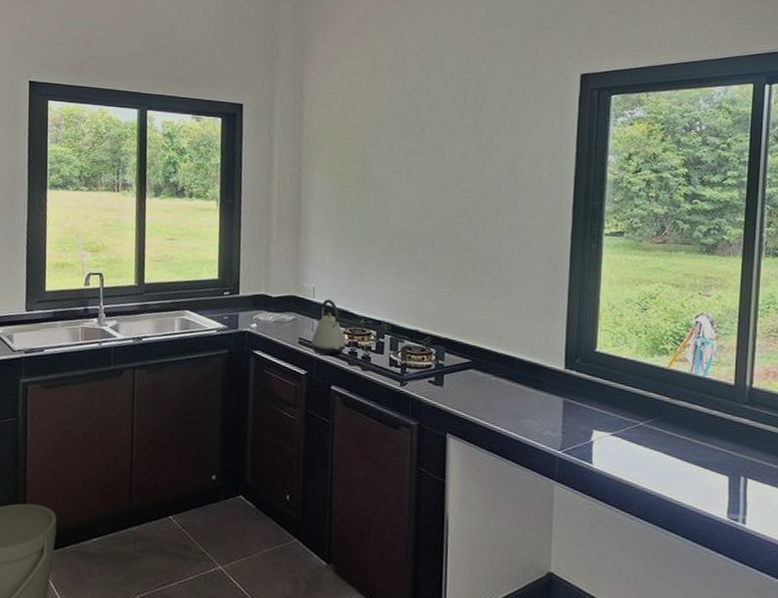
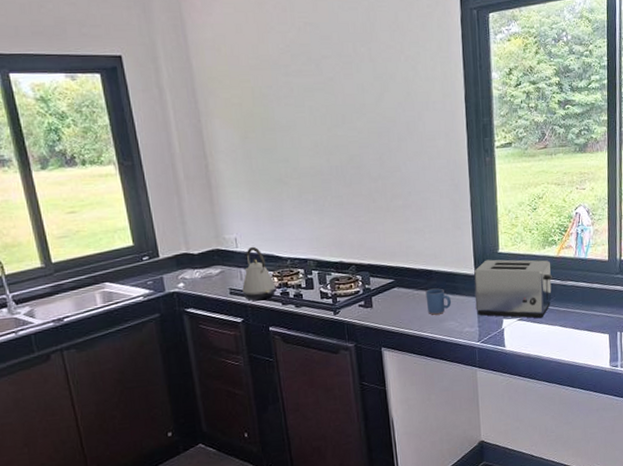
mug: none [504,378,533,409] -> present [425,288,451,315]
toaster: none [561,357,659,439] -> present [473,259,552,319]

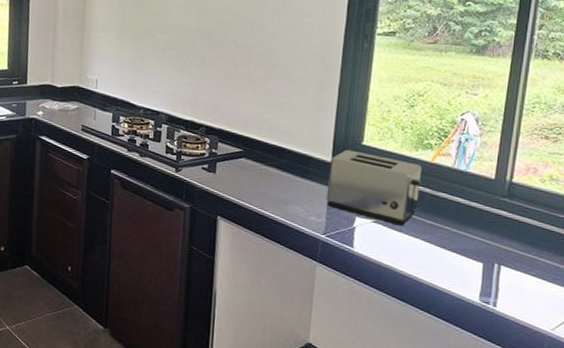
kettle: present [242,246,276,301] -> none [93,90,125,143]
mug: present [425,288,451,315] -> none [272,167,300,196]

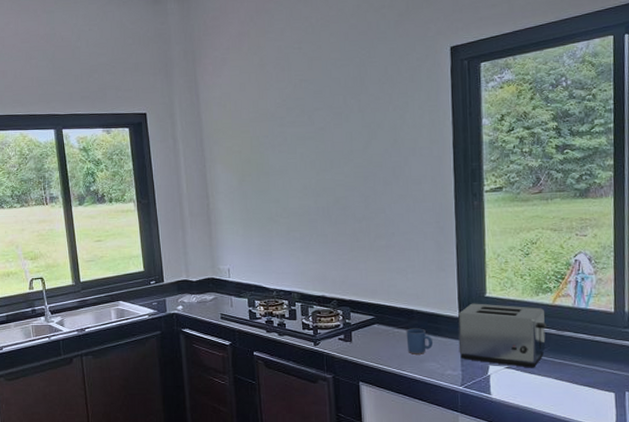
mug: none [272,167,300,196] -> present [406,328,433,354]

